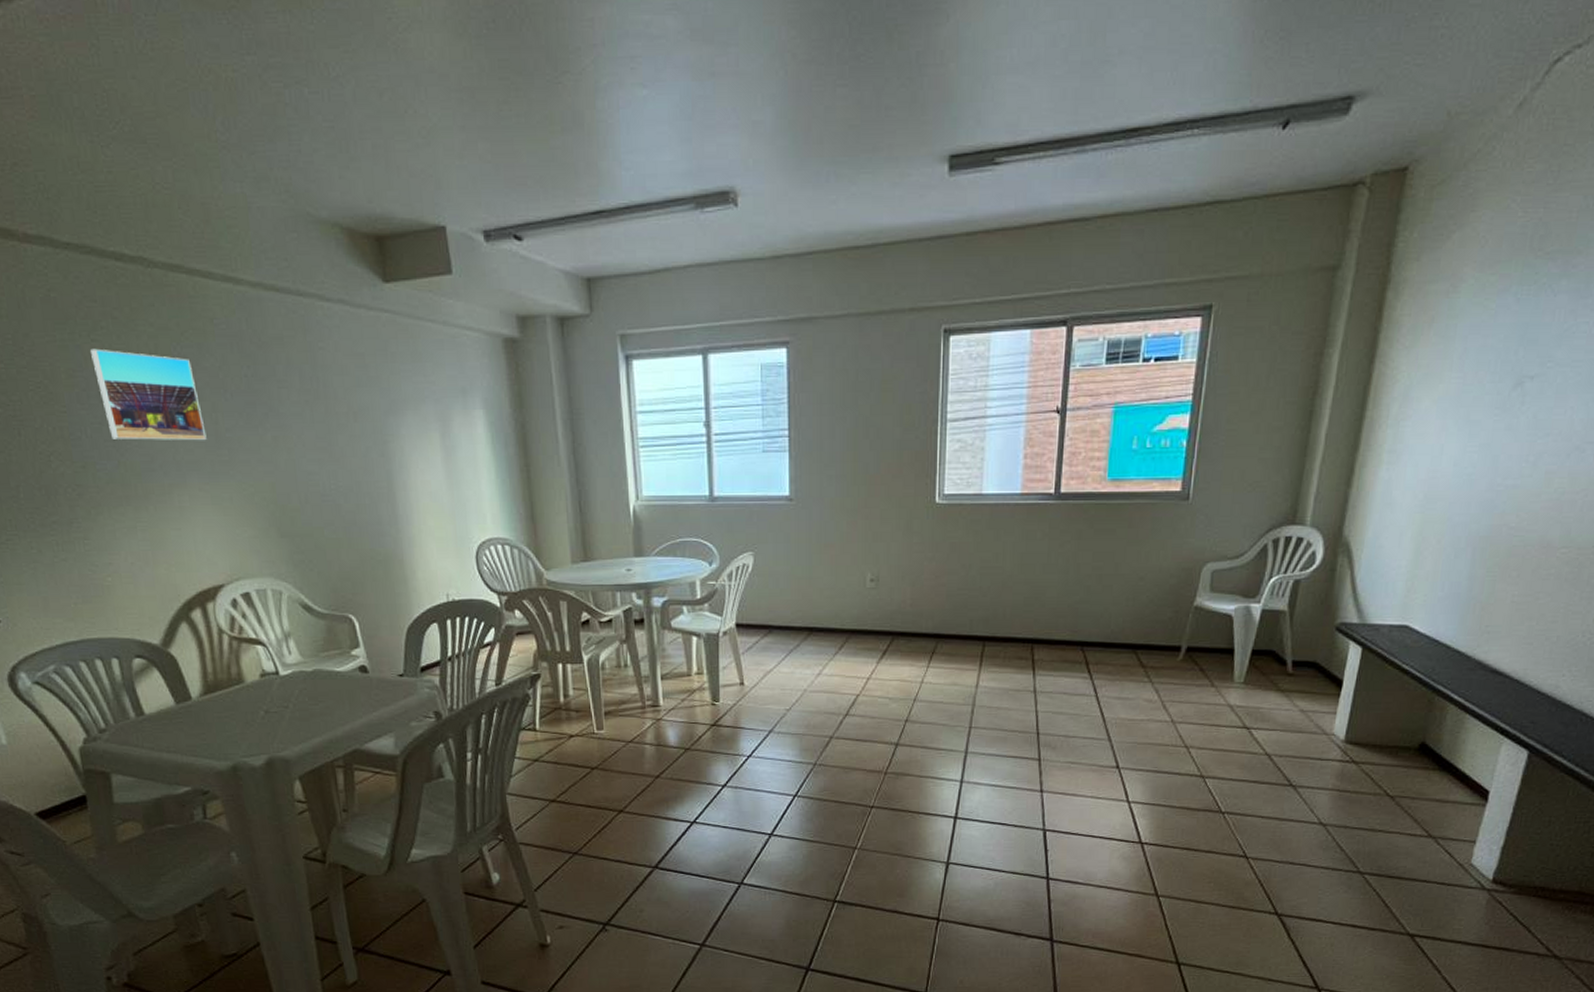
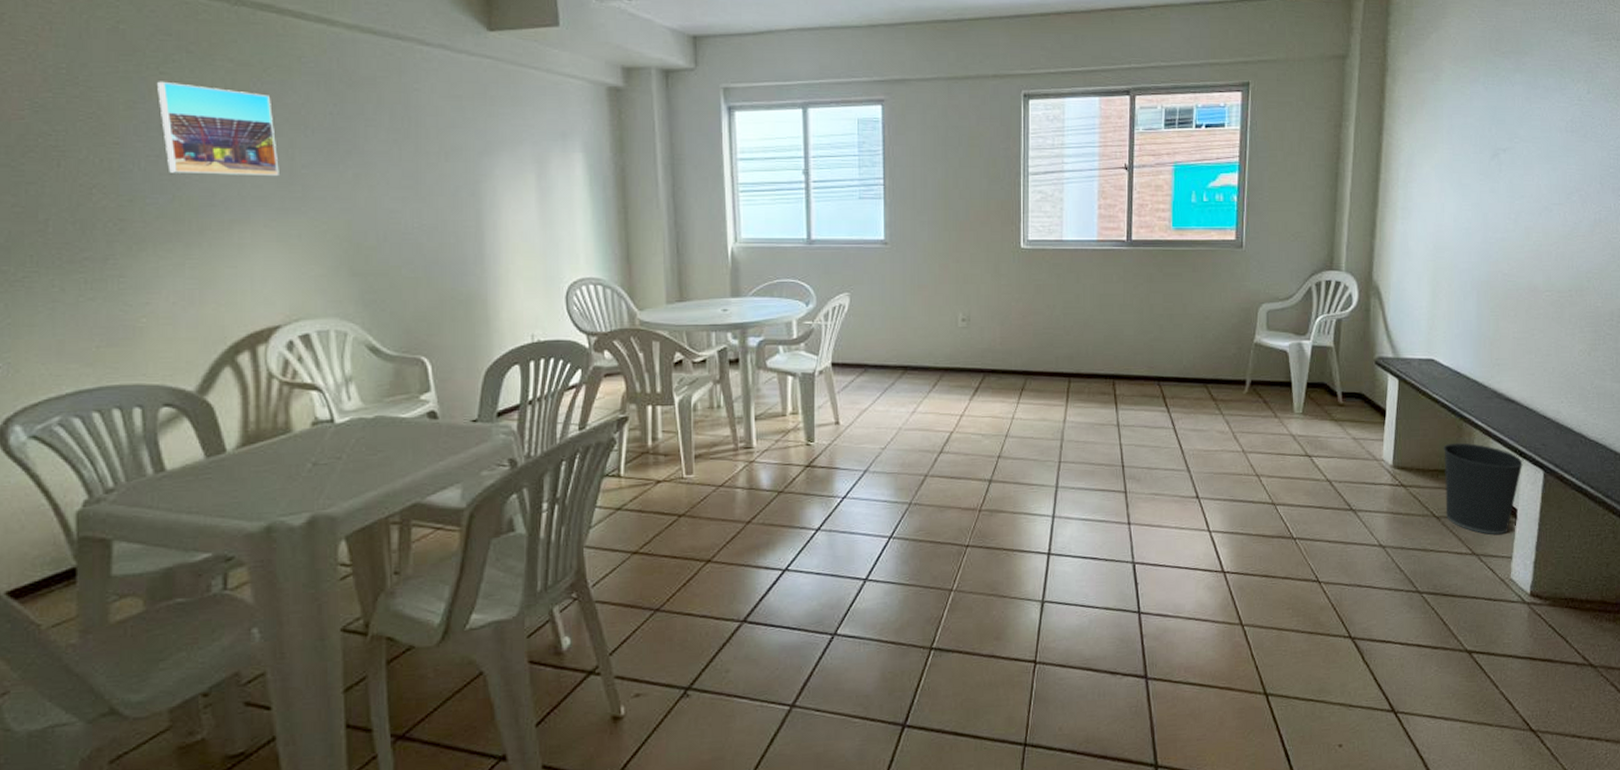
wastebasket: none [1401,718,1505,818] -> present [1443,442,1524,535]

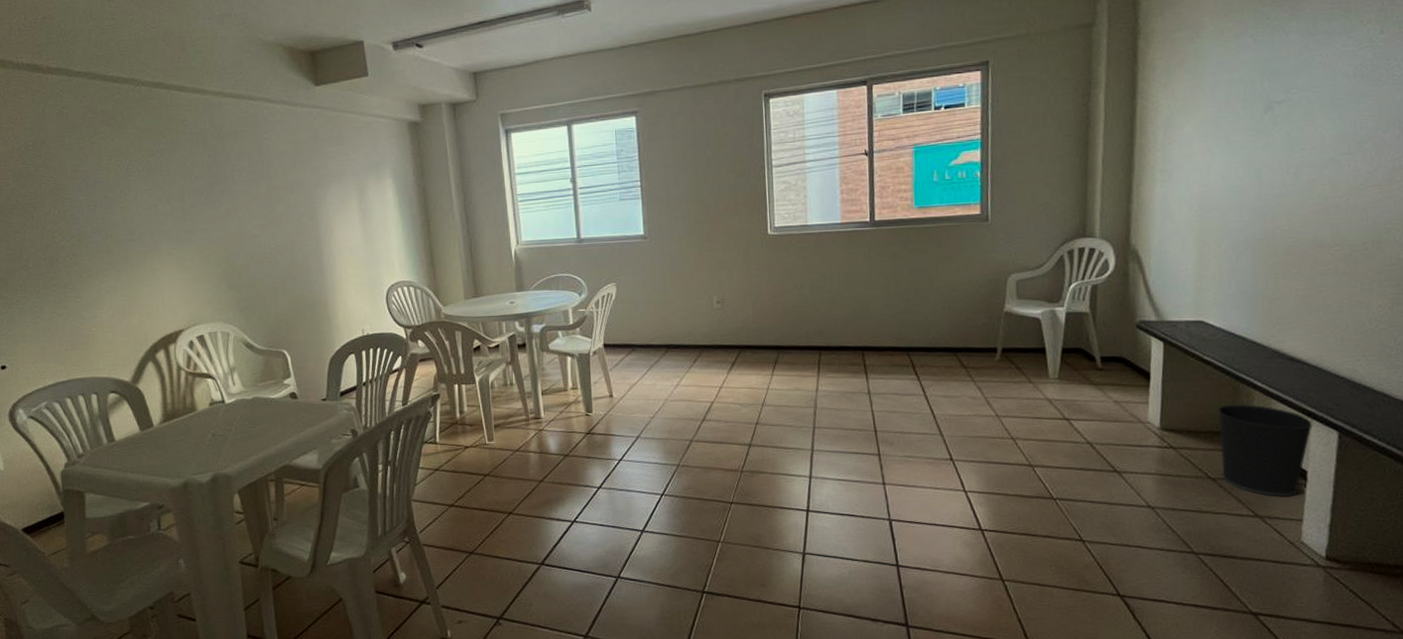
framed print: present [157,81,279,177] -> none [91,149,175,218]

